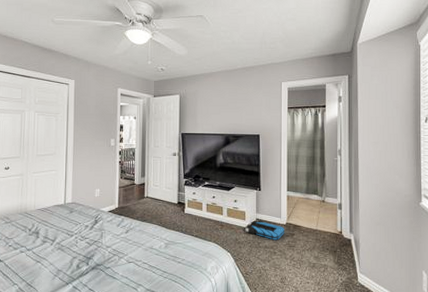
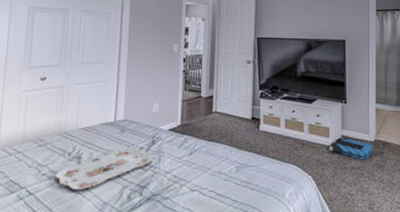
serving tray: none [20,226,96,259] -> present [56,148,153,190]

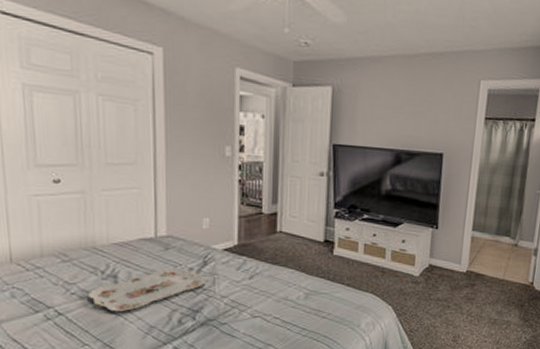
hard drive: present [328,137,374,160] -> none [412,266,464,292]

